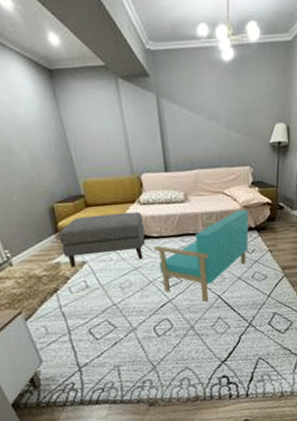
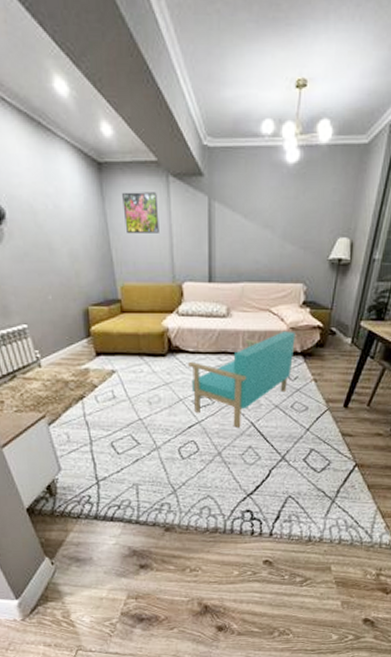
ottoman: present [58,211,146,268] -> none [90,322,181,376]
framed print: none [75,94,114,134] -> present [122,192,159,234]

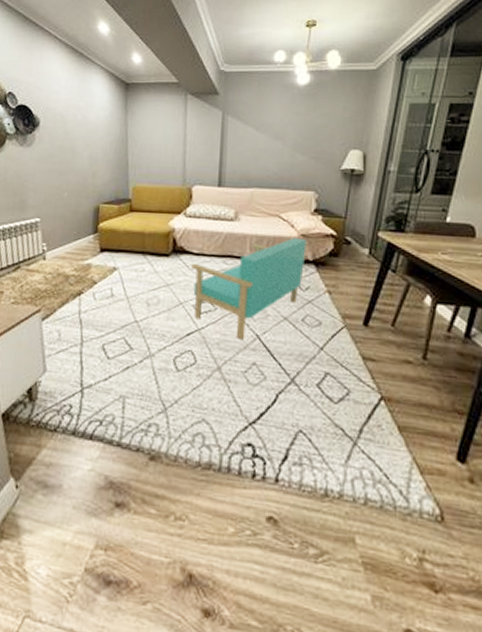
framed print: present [122,192,159,234] -> none [143,107,175,142]

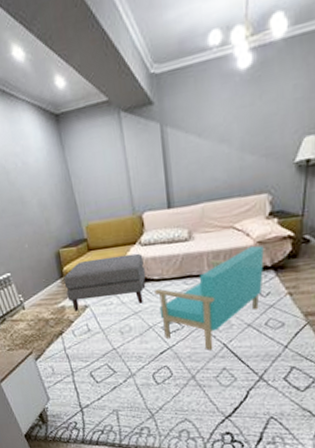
ottoman: none [96,220,186,276] -> present [63,253,146,312]

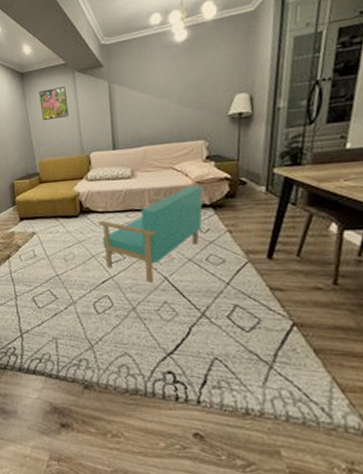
ottoman: present [63,253,146,312] -> none [15,187,91,237]
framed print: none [79,131,116,176] -> present [39,86,69,121]

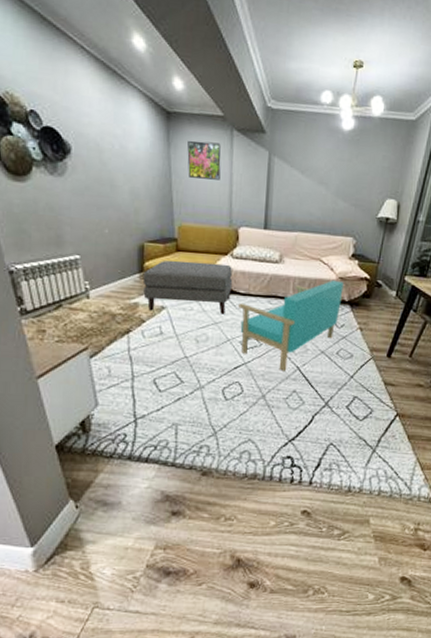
ottoman: none [15,187,91,237] -> present [142,260,233,314]

